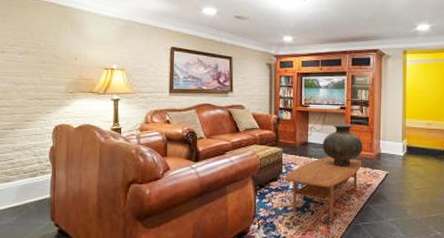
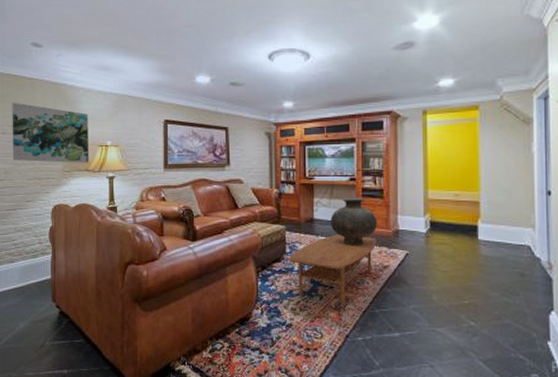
wall art: none [12,22,95,86] -> present [12,102,90,164]

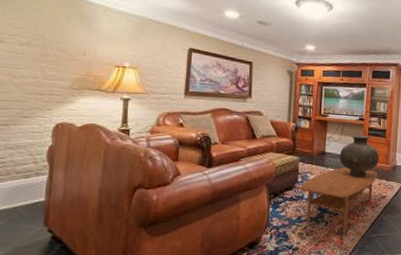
wall art: present [12,102,90,164] -> none [10,10,107,83]

